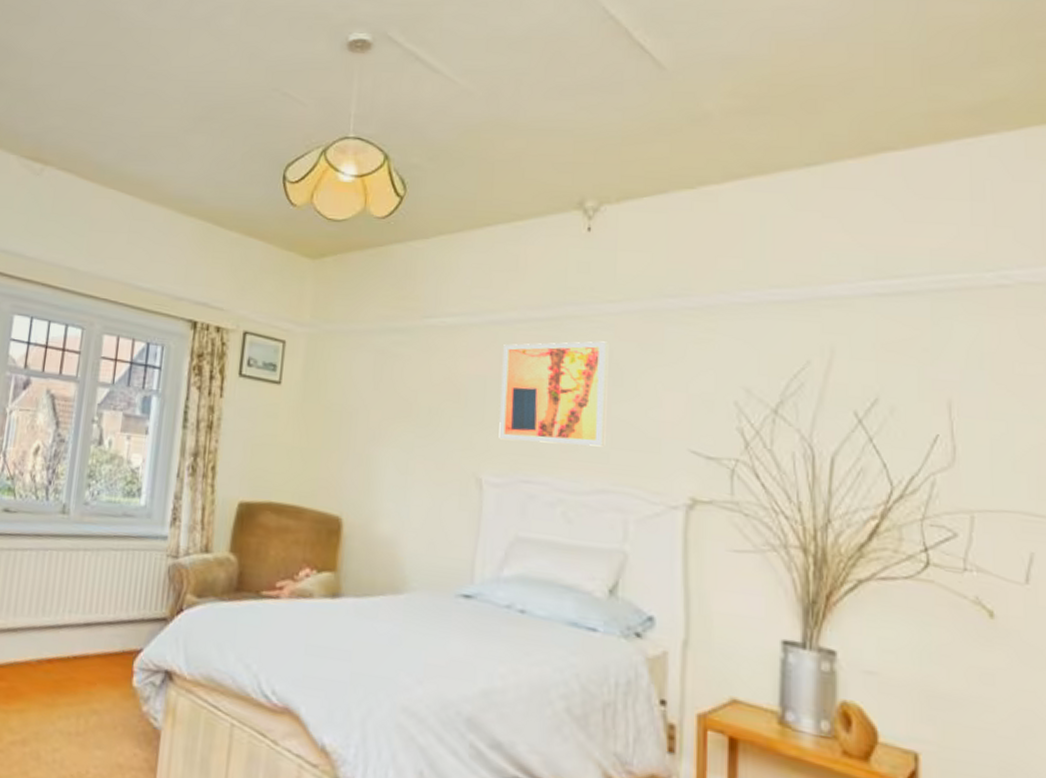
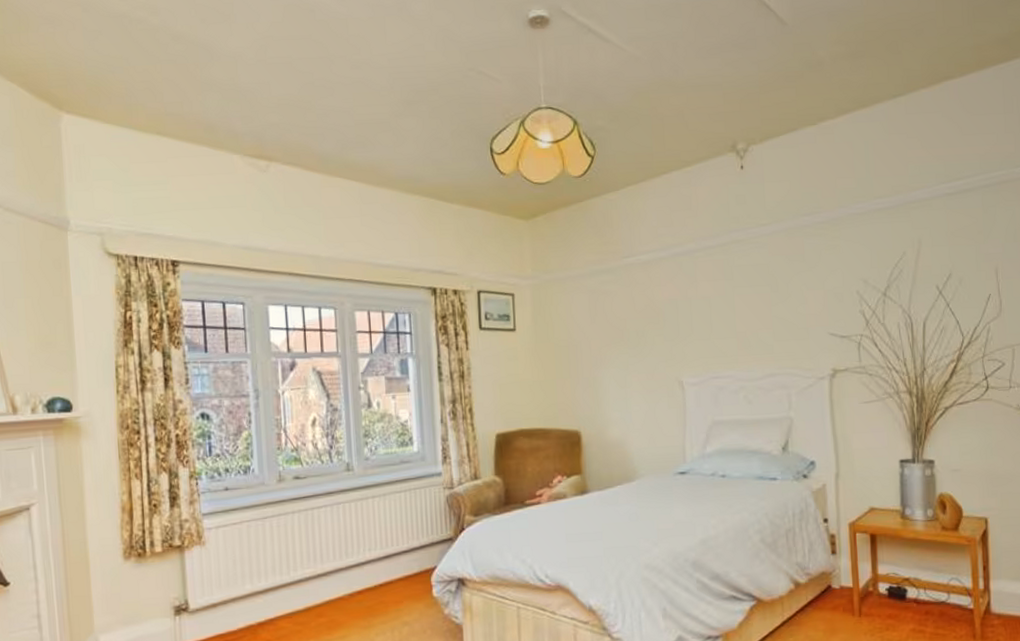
wall art: present [499,341,608,447] -> none [687,258,770,348]

